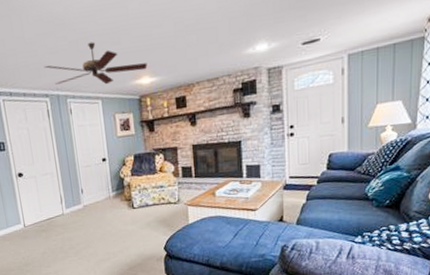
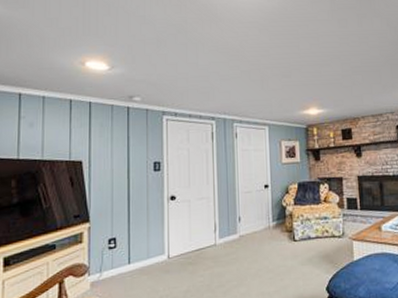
ceiling fan: present [44,42,147,85] -> none [213,73,315,113]

